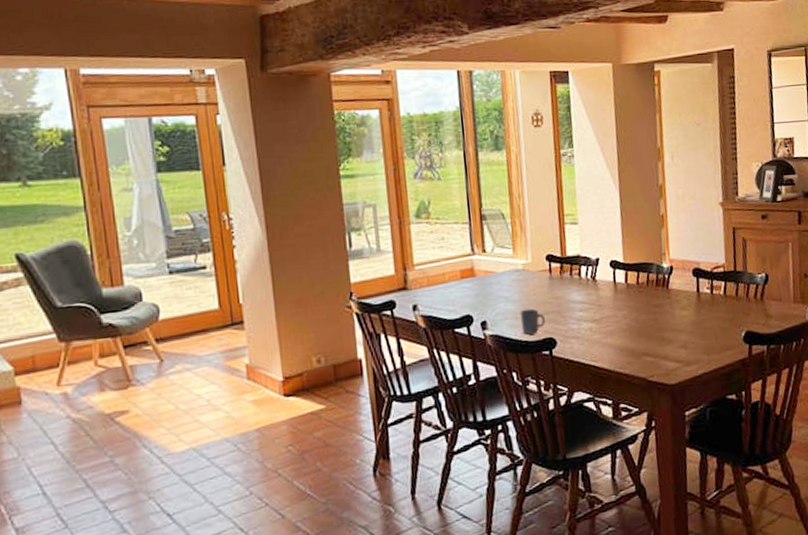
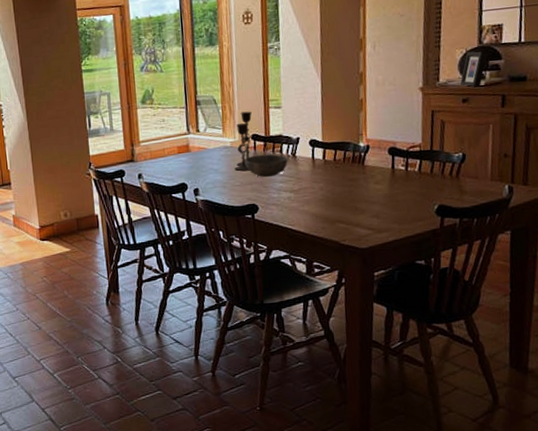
mug: present [519,308,546,335] -> none [227,179,250,201]
candlestick: none [527,227,546,299] -> present [234,111,253,171]
bowl: none [539,278,588,305] -> present [244,154,288,177]

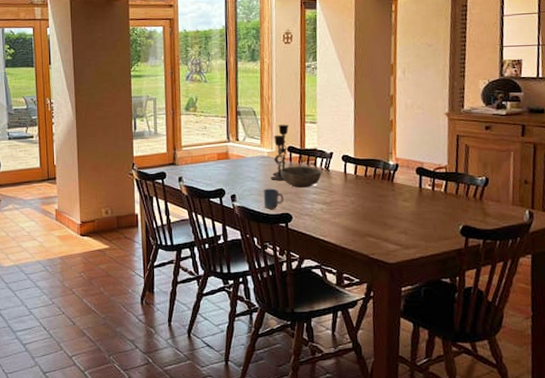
mug: none [227,179,250,201] -> present [263,188,284,209]
picture frame: present [460,51,488,87] -> none [483,83,508,116]

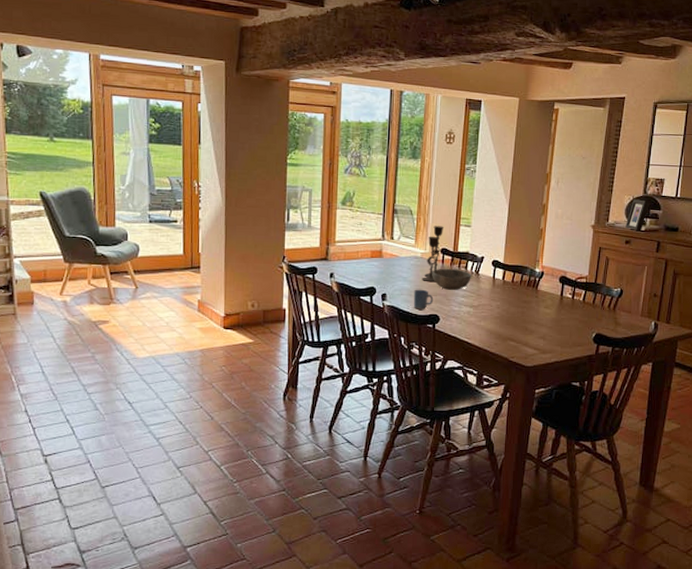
picture frame: none [483,83,508,116] -> present [625,199,650,232]

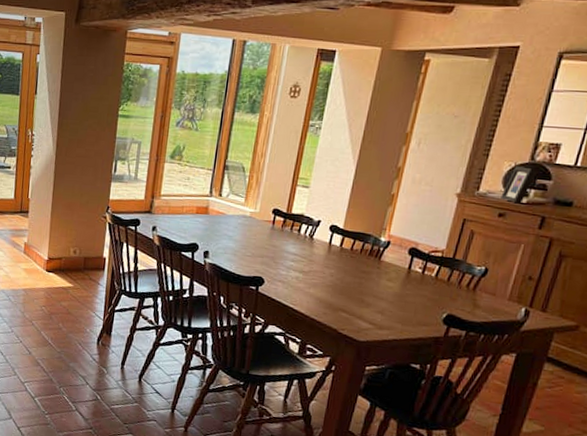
mug: present [413,289,434,310] -> none [236,249,260,271]
candlestick: present [422,226,445,283] -> none [248,184,279,244]
bowl: present [432,268,471,290] -> none [260,229,305,254]

